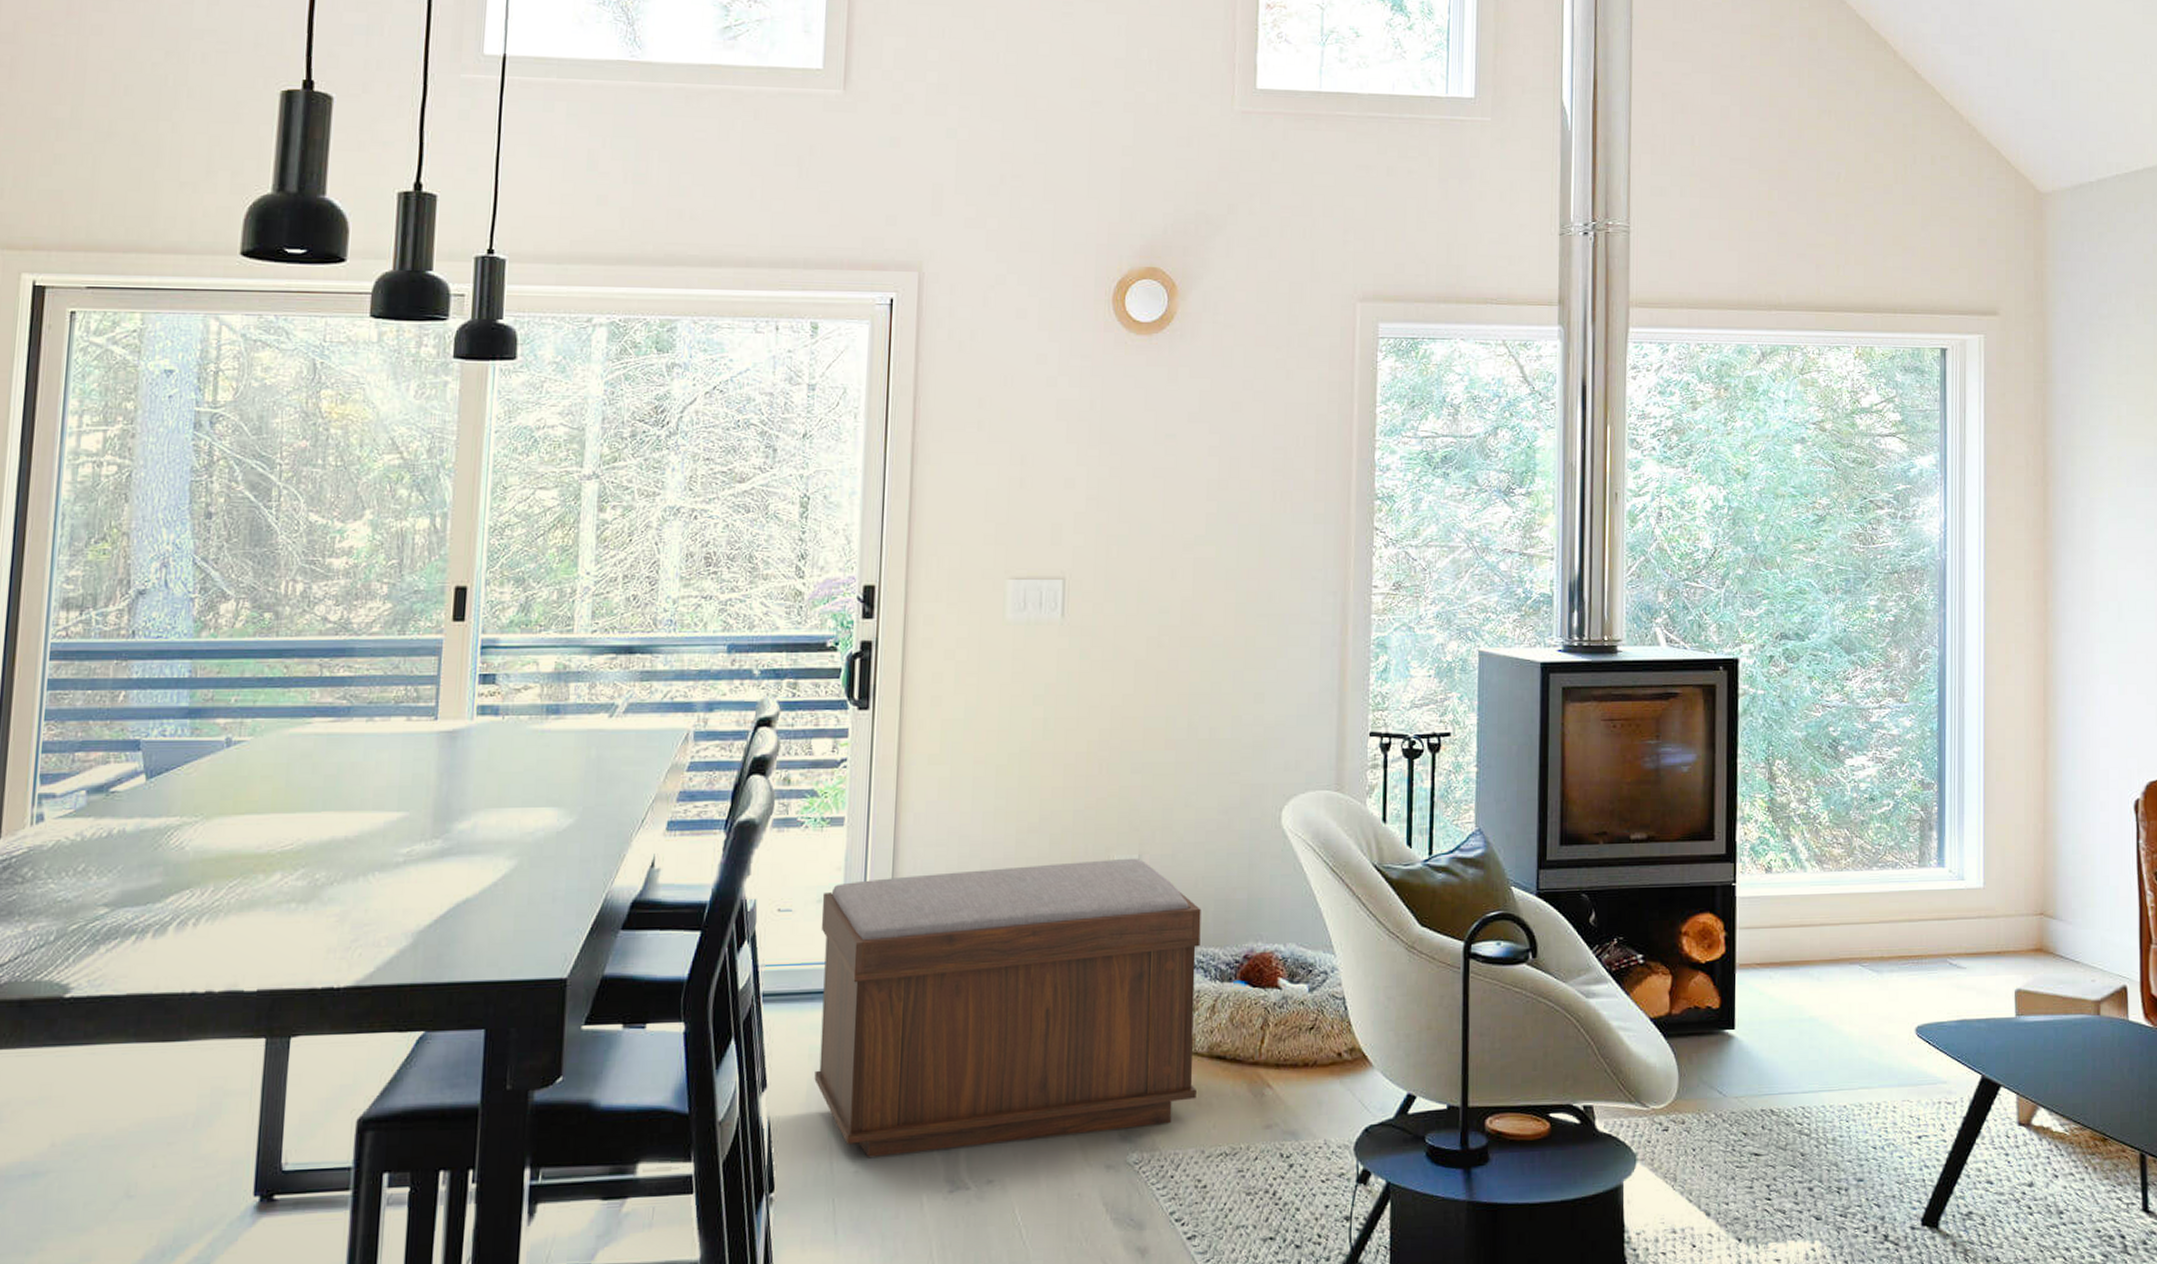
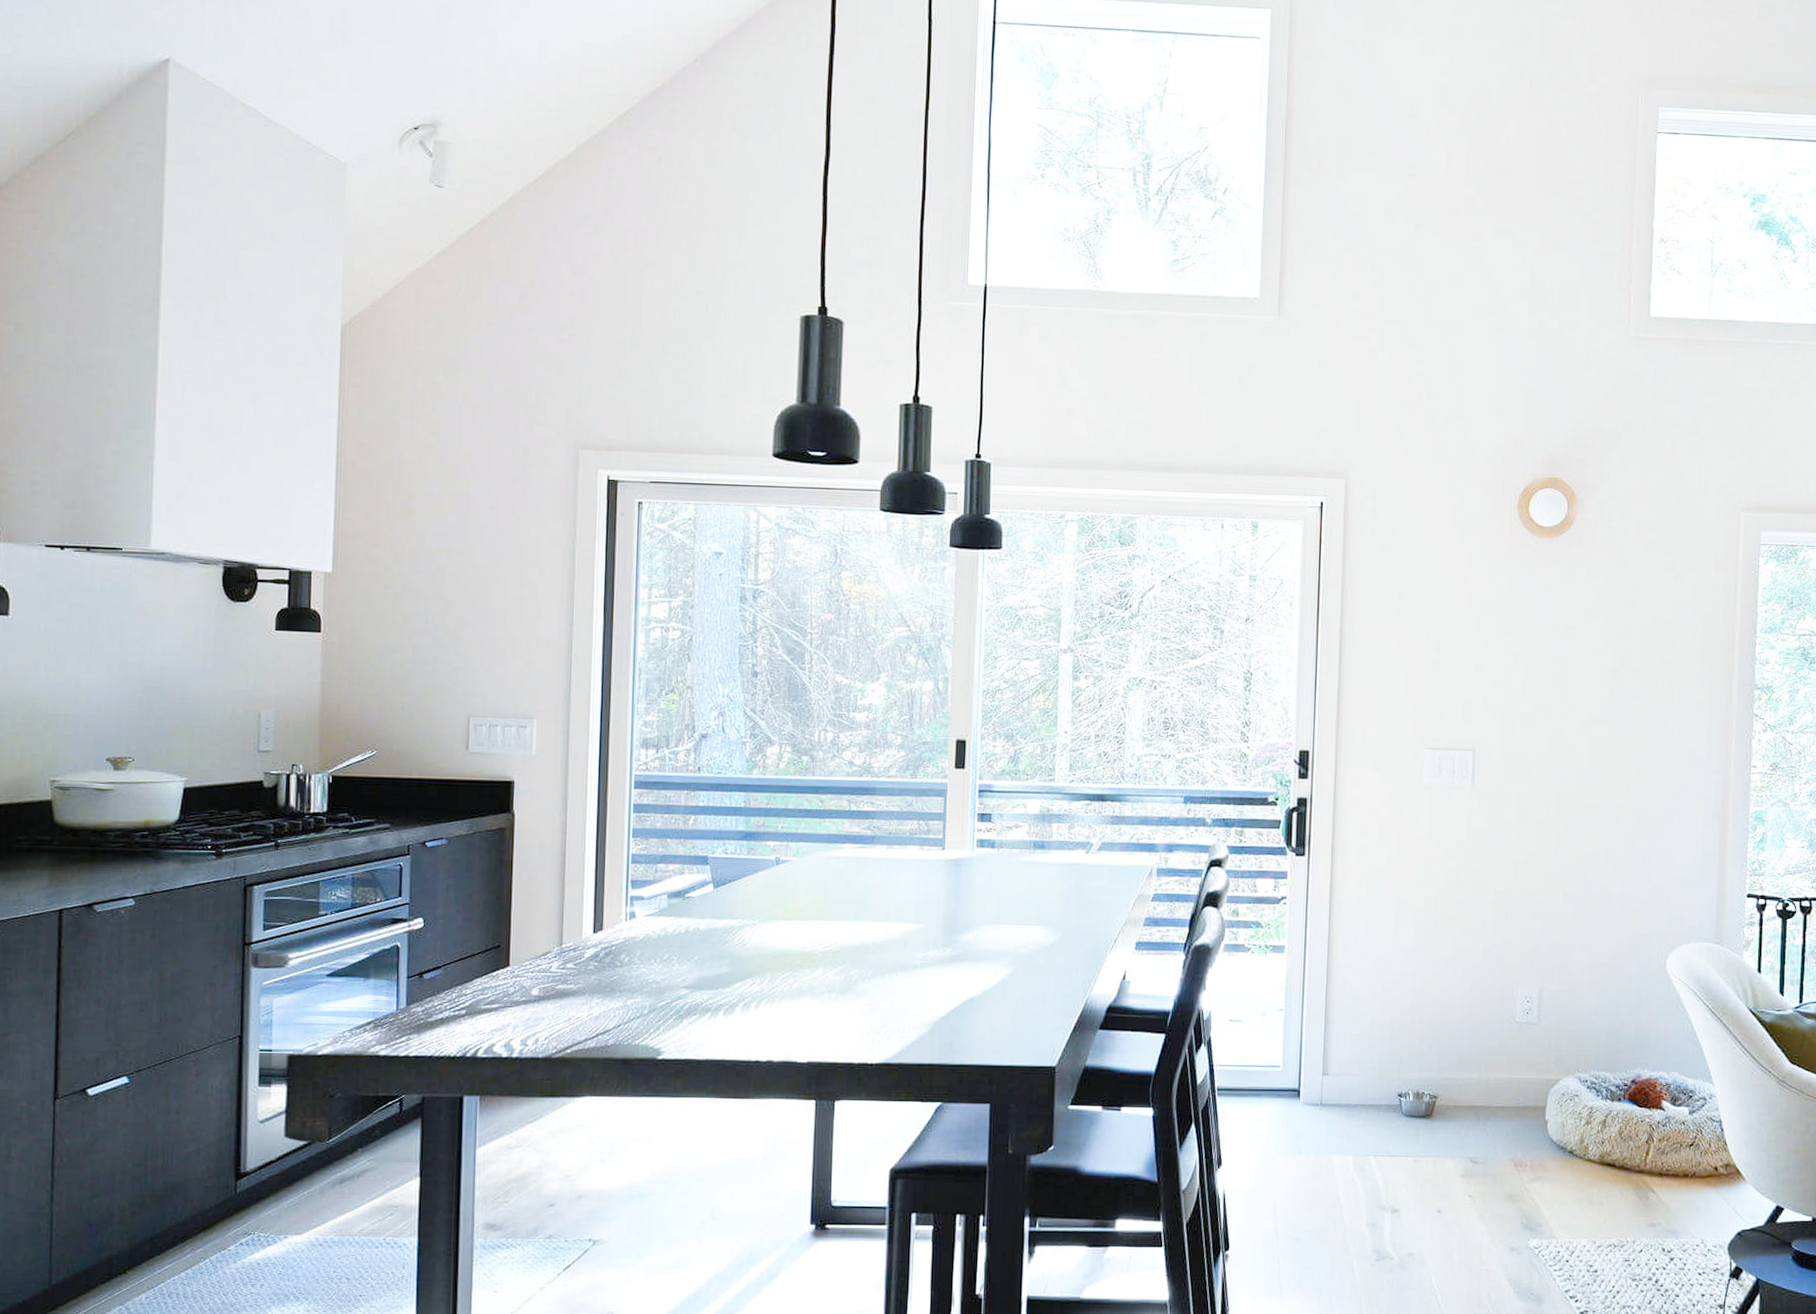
bench: present [814,859,1201,1157] -> none [1261,992,1594,1228]

